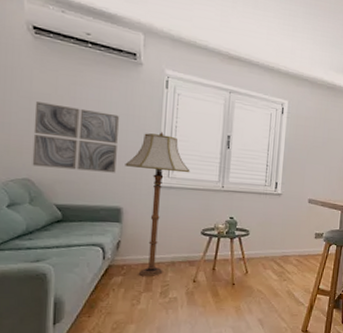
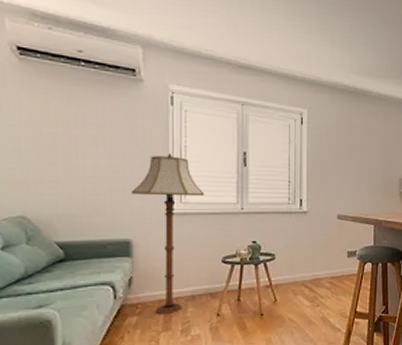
wall art: present [32,102,120,173] -> none [25,130,123,203]

